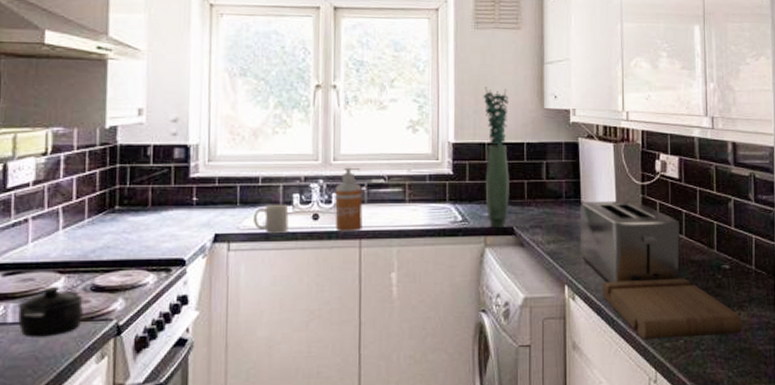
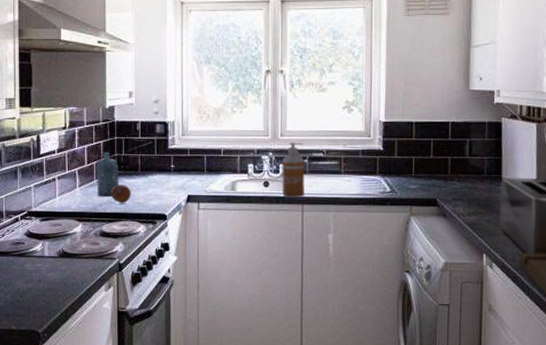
saucepan: present [17,287,83,337] -> none [51,231,95,268]
canister: none [87,182,122,239] -> present [95,151,119,196]
fruit: none [109,224,137,248] -> present [111,185,131,204]
mug: present [254,204,289,234] -> none [217,172,245,197]
vase: present [483,87,509,228] -> none [411,70,436,199]

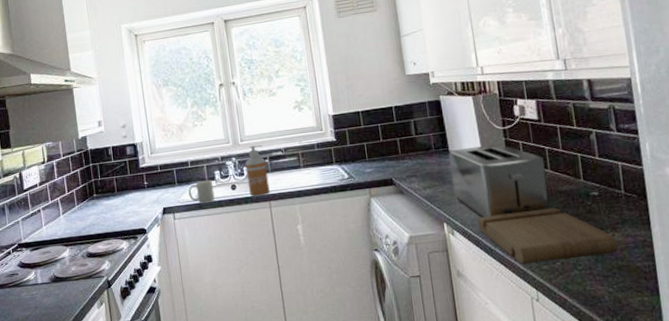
canister: present [95,151,119,196] -> none [75,178,99,220]
fruit: present [111,185,131,204] -> none [92,206,111,225]
mug: none [217,172,245,197] -> present [188,180,215,204]

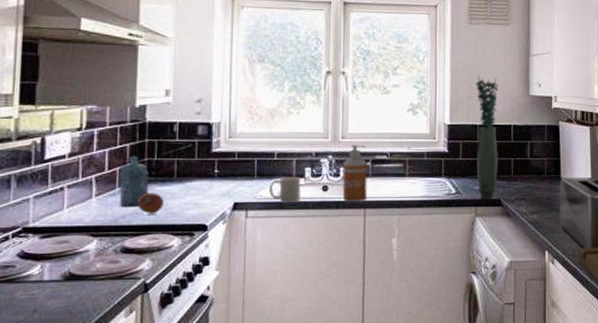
canister: none [75,178,99,220] -> present [118,155,150,206]
fruit: none [92,206,111,225] -> present [138,193,164,214]
vase: none [352,63,387,181] -> present [476,75,498,199]

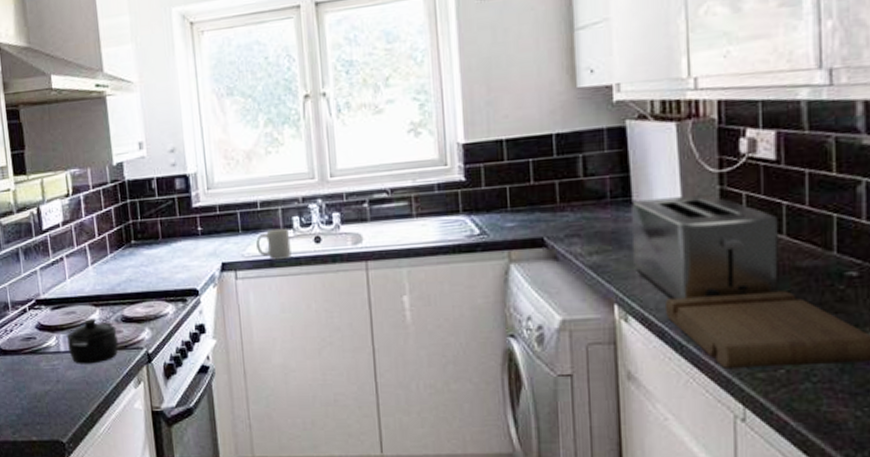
saucepan: none [53,249,114,294] -> present [66,319,118,364]
canister: present [118,155,150,206] -> none [107,218,138,274]
fruit: present [138,193,164,214] -> none [129,257,153,281]
soap dispenser: present [342,144,368,202] -> none [335,182,368,255]
vase: present [476,75,498,199] -> none [496,69,537,240]

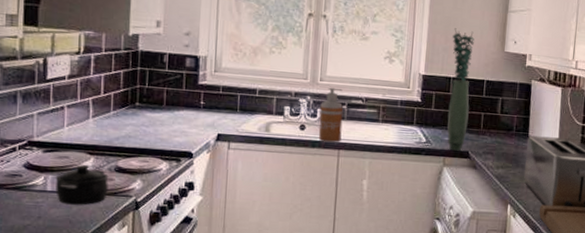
mug: present [256,228,292,261] -> none [250,113,281,139]
soap dispenser: none [335,182,368,255] -> present [318,87,343,143]
vase: none [496,69,537,240] -> present [447,28,474,151]

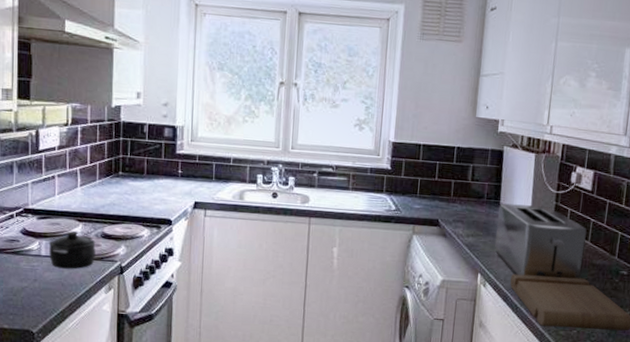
soap dispenser: present [318,87,343,143] -> none [290,155,314,211]
vase: present [447,28,474,151] -> none [417,94,445,219]

